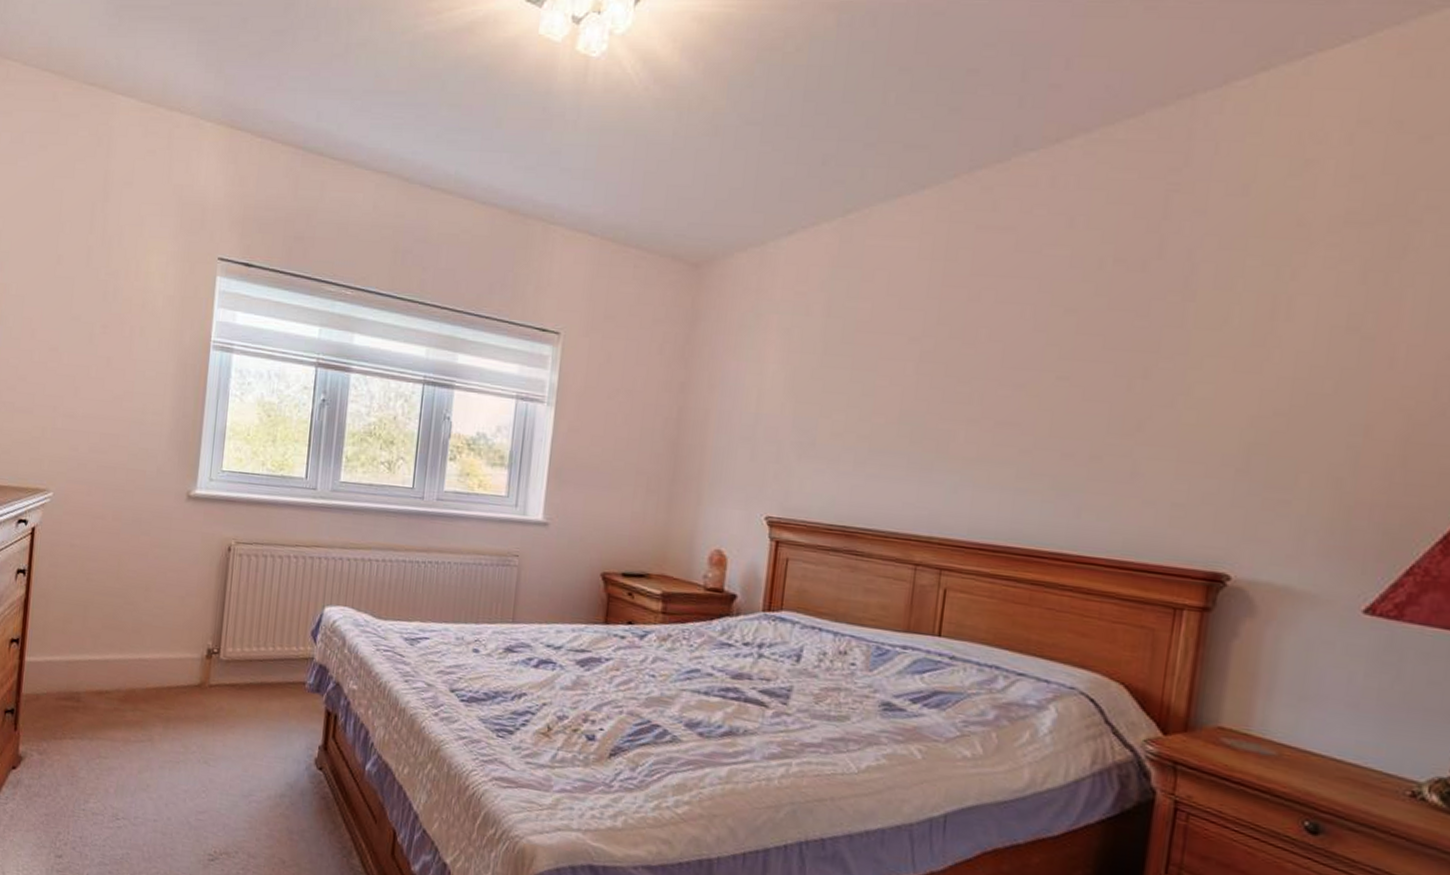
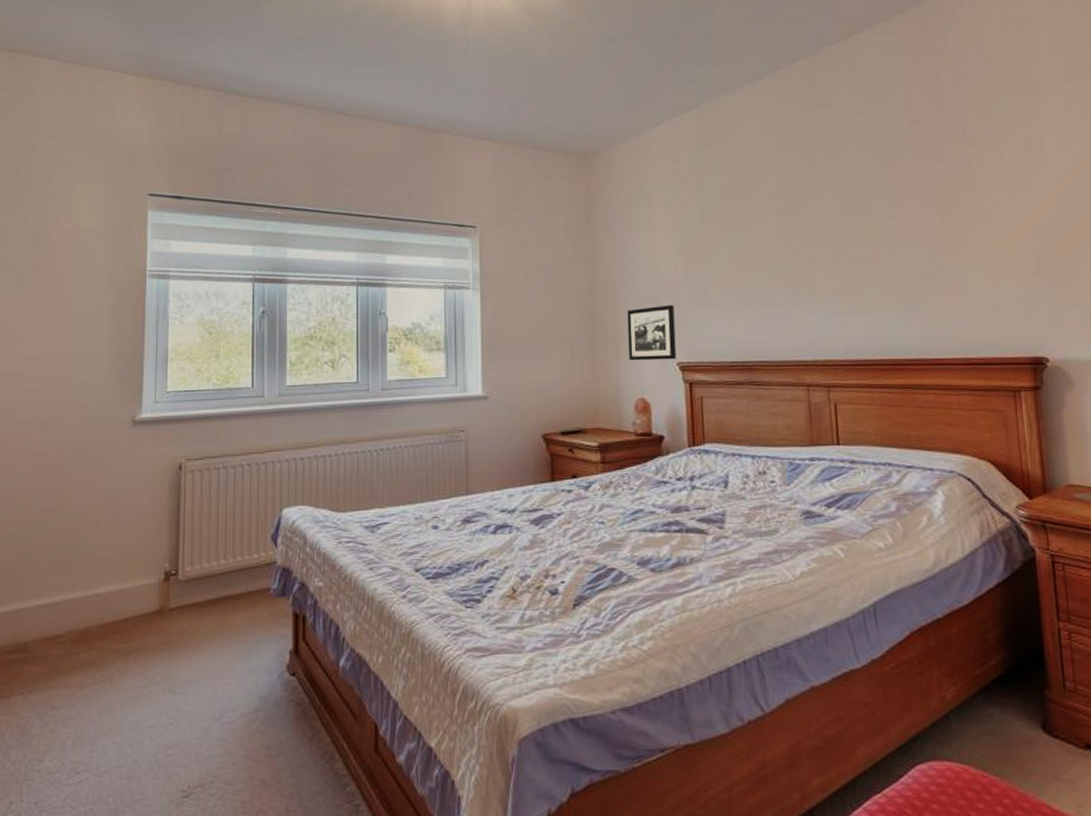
picture frame: none [711,449,773,513] -> present [627,304,677,361]

